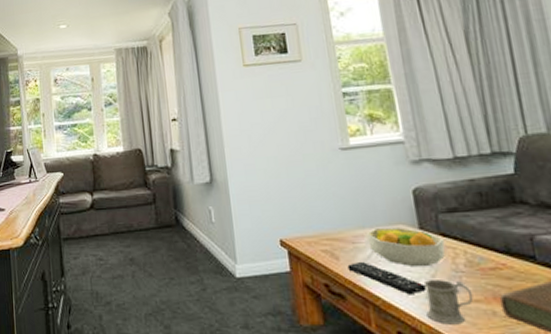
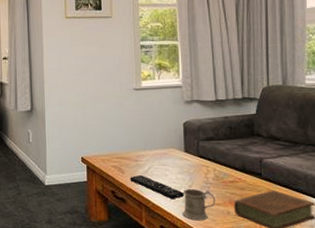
fruit bowl: present [365,227,445,267] -> none [146,150,201,180]

